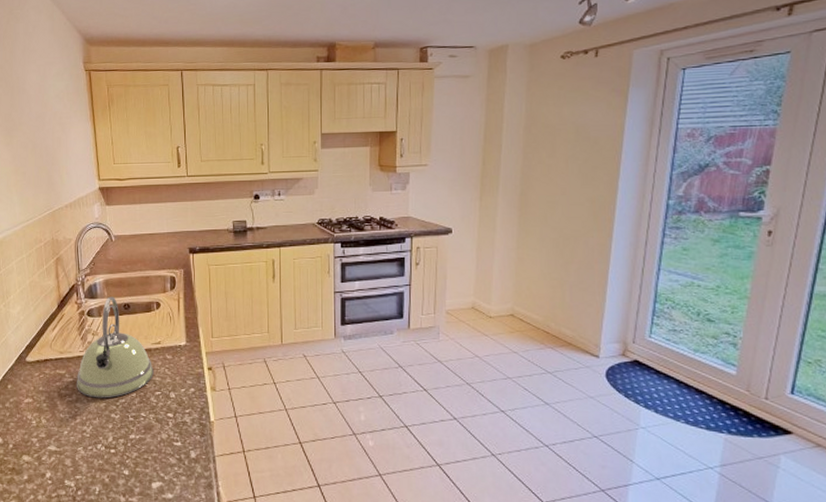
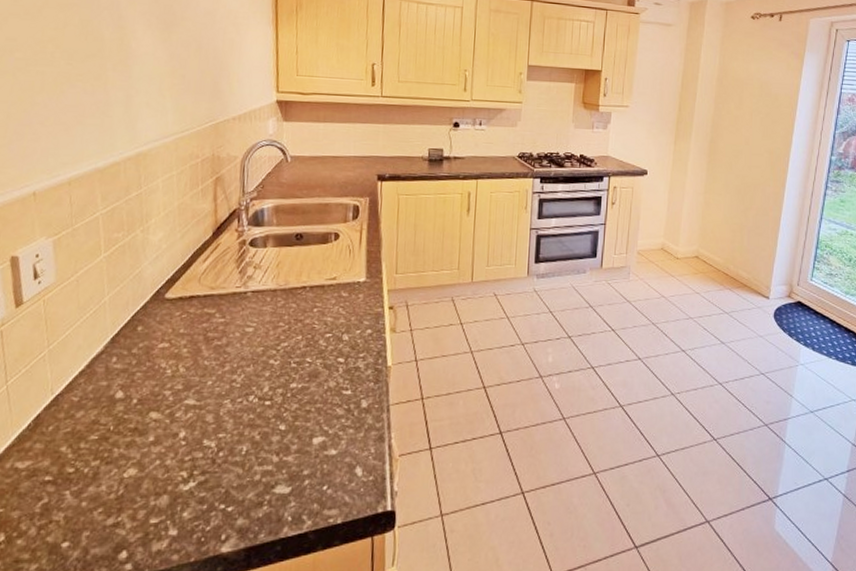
kettle: present [76,296,153,399] -> none [227,224,326,342]

